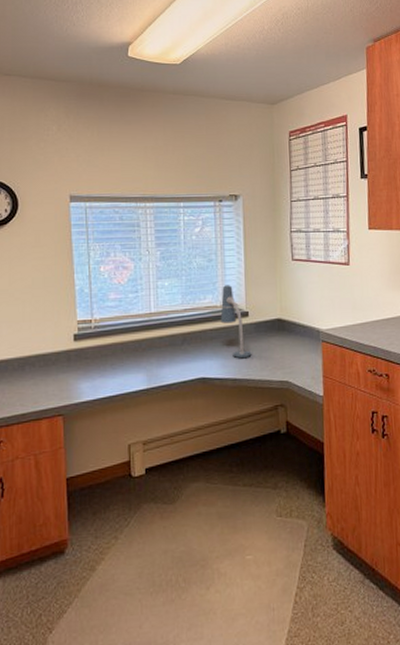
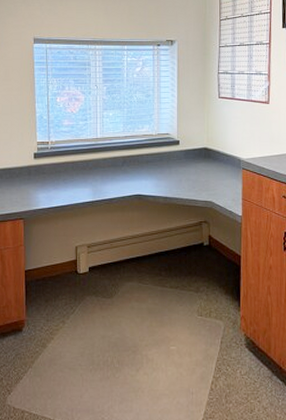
desk lamp: present [220,285,252,358] -> none [155,117,181,179]

